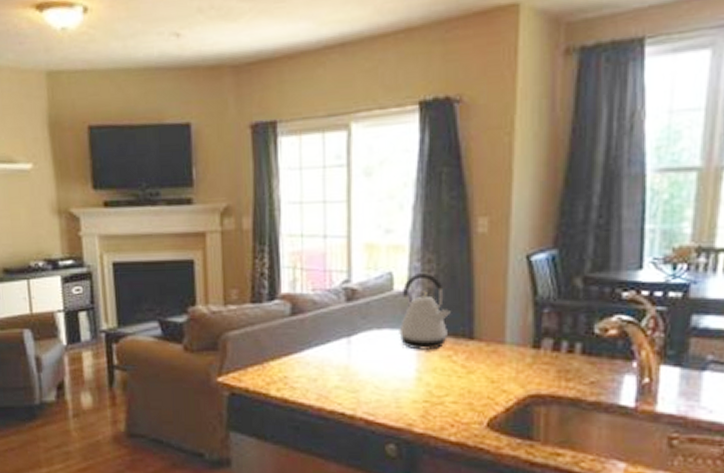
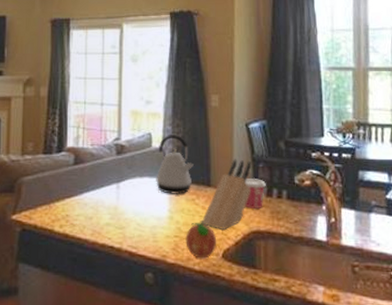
fruit: none [438,382,481,428] -> present [185,221,217,259]
knife block: none [461,303,533,393] -> present [202,159,252,230]
cup: none [521,328,552,366] -> present [245,179,266,208]

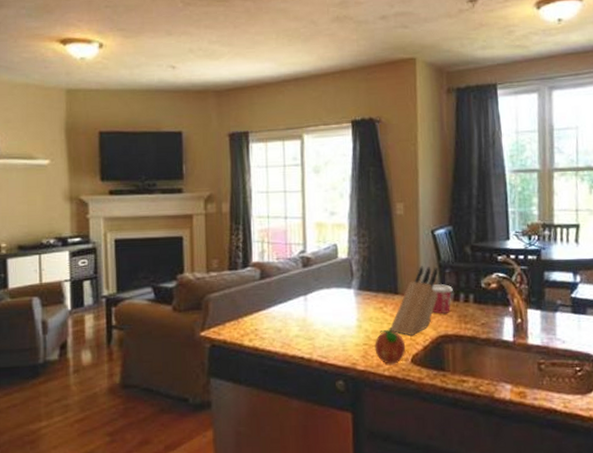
kettle: present [156,135,194,195] -> none [343,245,380,305]

